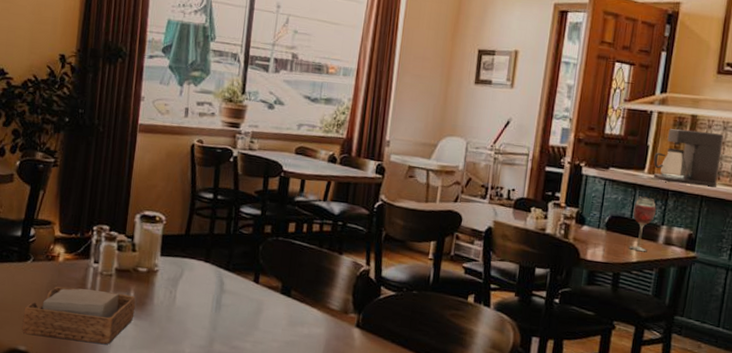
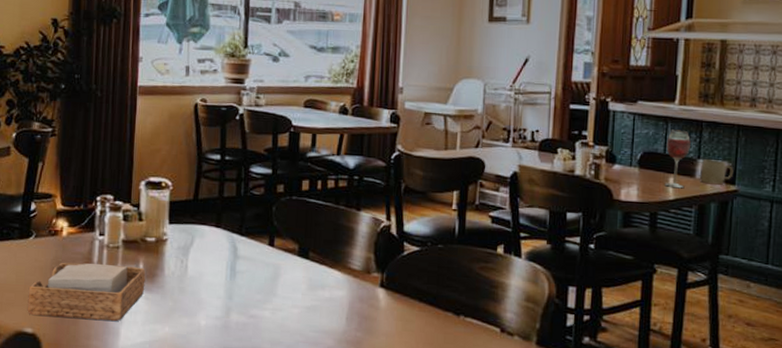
coffee maker: present [653,128,724,188] -> none [684,55,756,116]
mug: none [662,226,694,252] -> present [700,159,734,186]

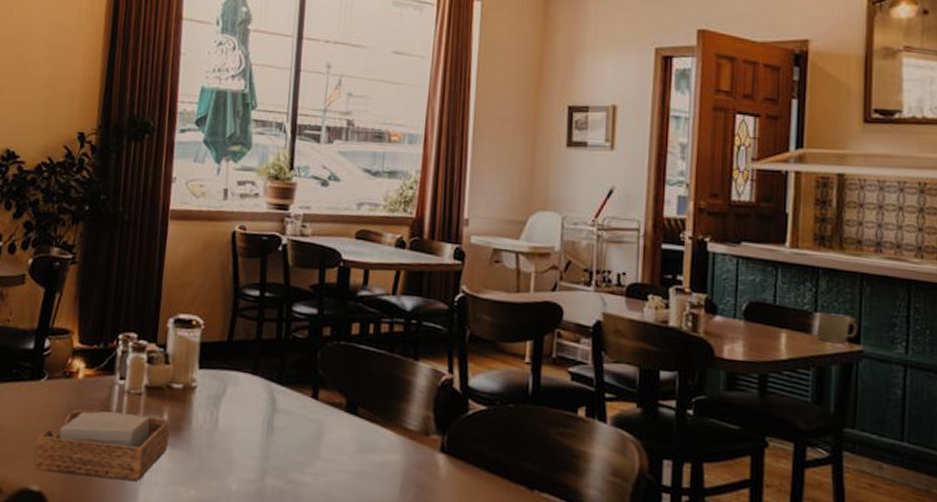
wineglass: present [664,129,691,189] -> none [775,276,805,347]

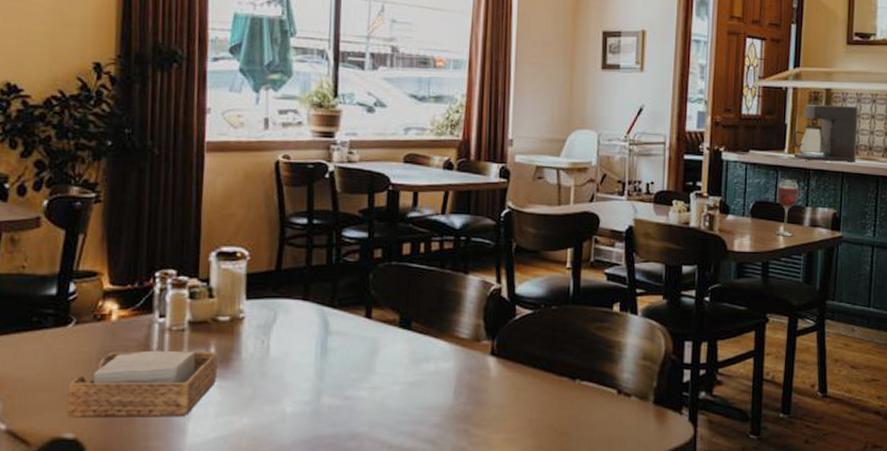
wineglass: none [775,276,805,347] -> present [775,178,799,237]
coffee maker: none [796,191,880,263] -> present [792,104,858,163]
mug: present [818,313,858,345] -> none [808,207,839,233]

